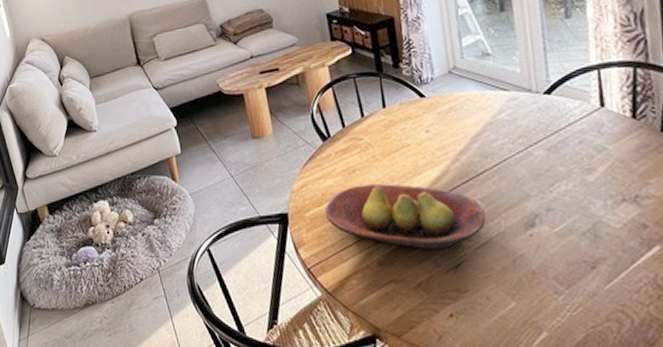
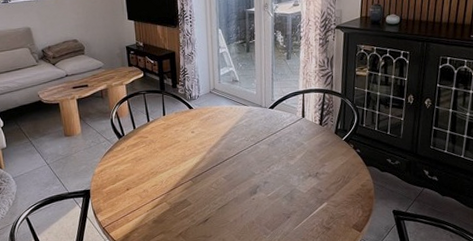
fruit bowl: present [324,184,486,250] -> none [117,168,226,211]

